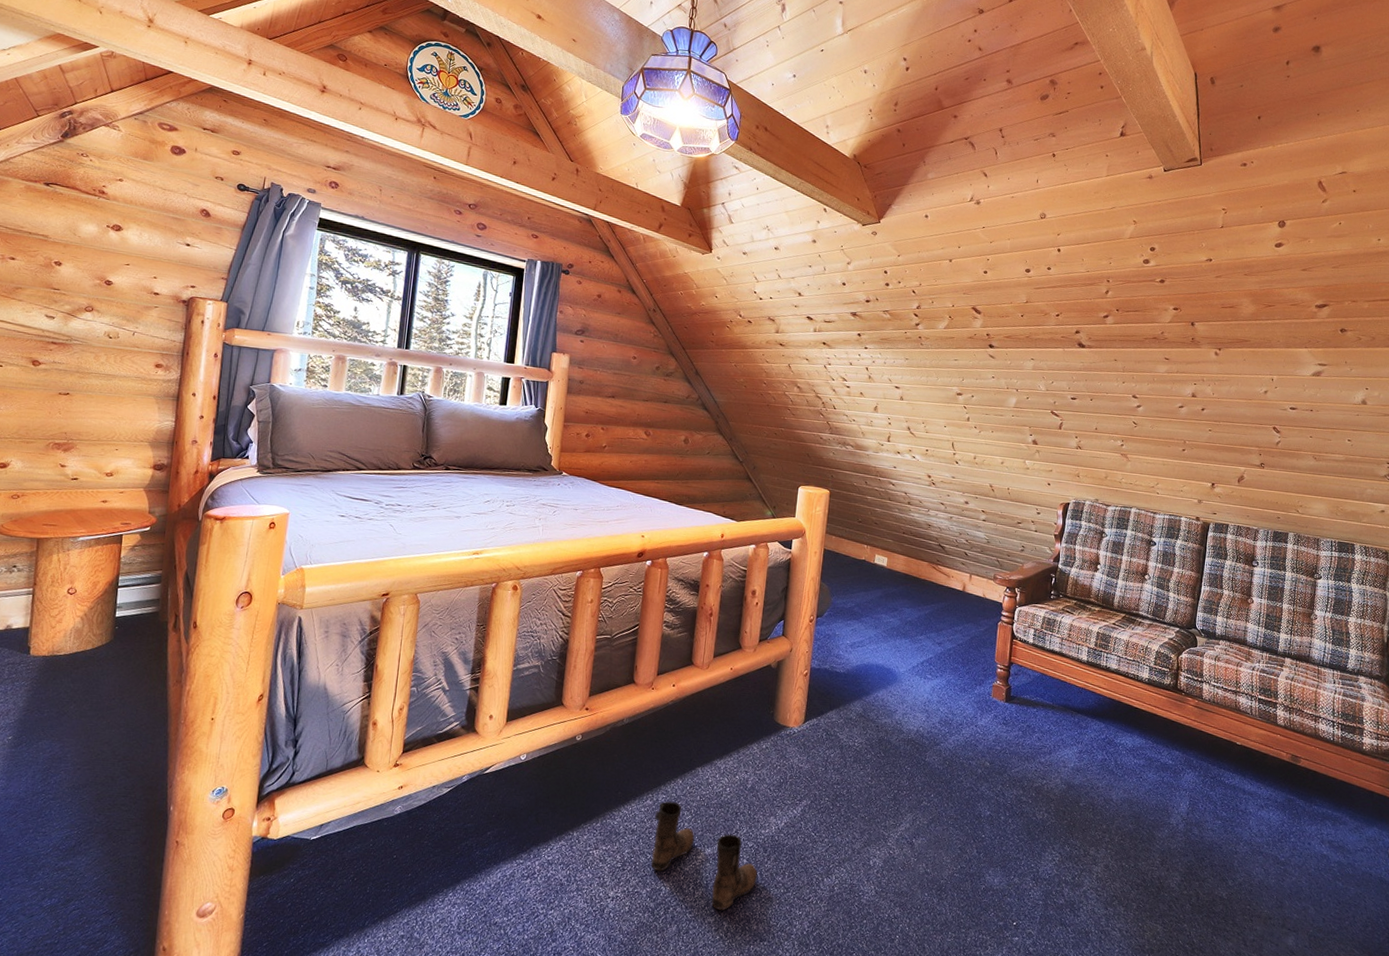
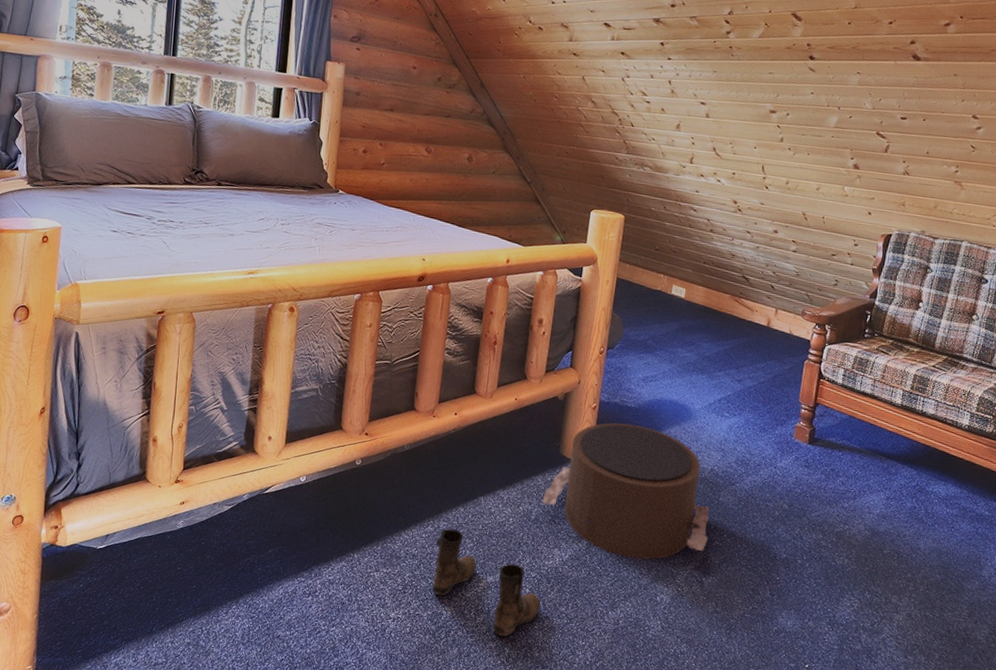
pouf: none [758,688,917,824] -> present [542,422,710,560]

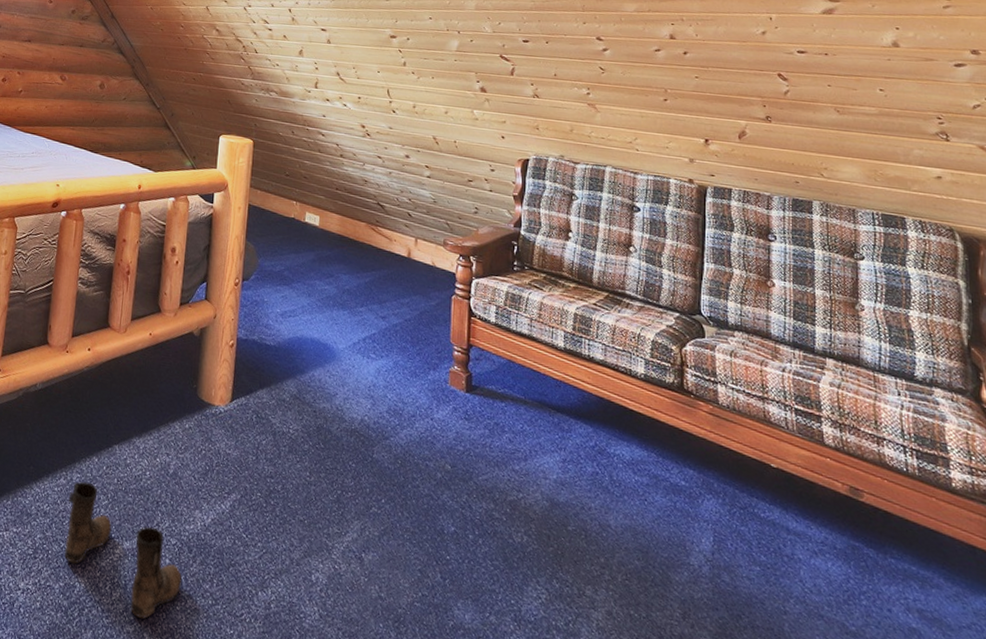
pouf: present [542,422,710,560] -> none [180,362,364,528]

